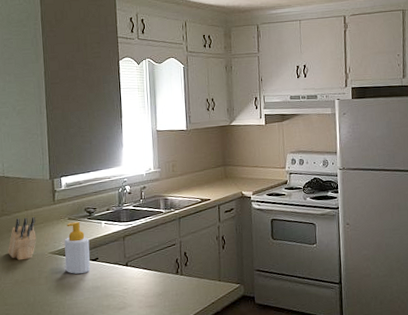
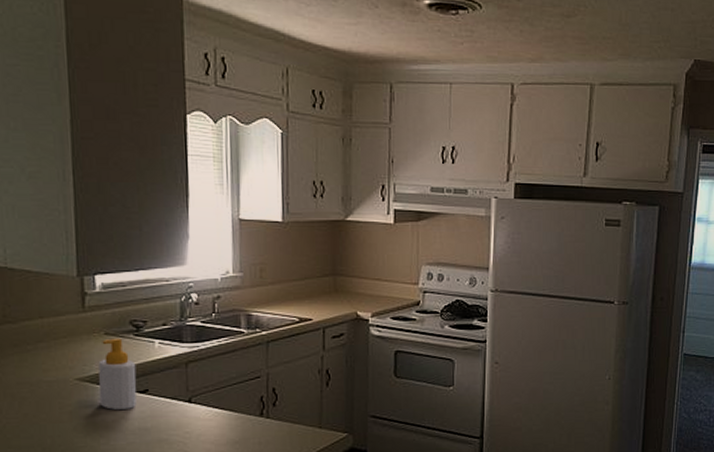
knife block: present [8,216,37,261] -> none [12,327,57,388]

